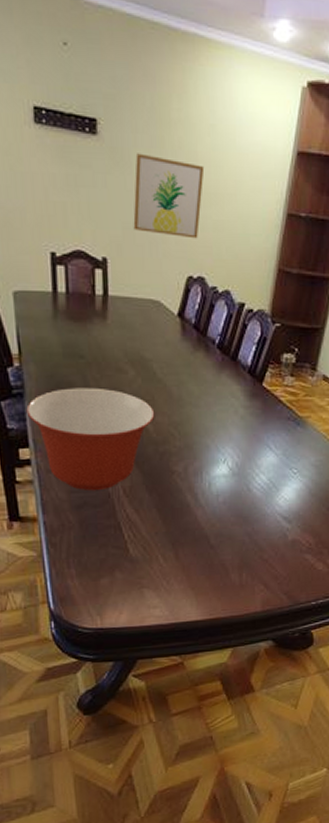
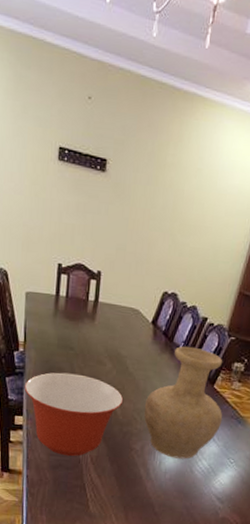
wall art: present [133,153,205,239] -> none [125,189,189,262]
vase: none [181,339,278,477] -> present [143,346,223,459]

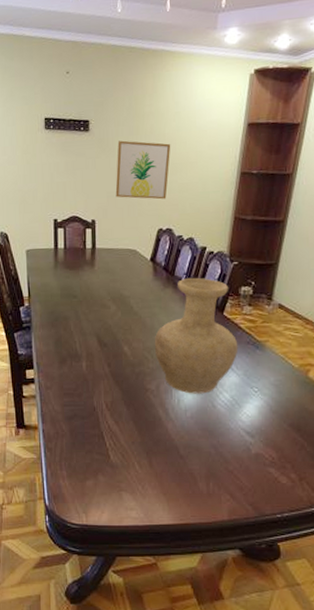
mixing bowl: present [24,372,124,457] -> none [32,320,132,405]
wall art: none [125,189,189,262] -> present [115,140,171,200]

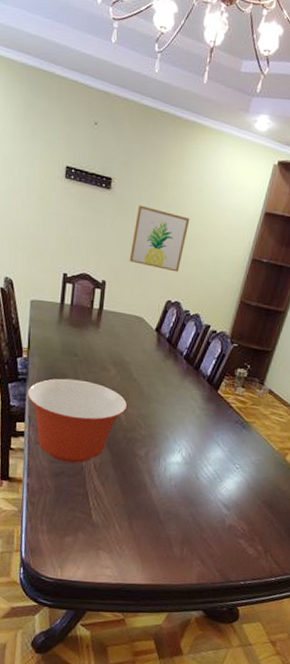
mixing bowl: none [32,320,132,405] -> present [27,378,128,464]
vase: present [154,277,238,394] -> none [148,352,228,465]

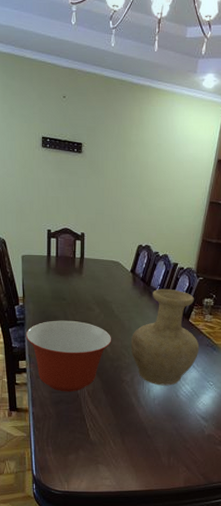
wall art: present [129,205,190,272] -> none [103,164,153,220]
vase: none [148,352,228,465] -> present [130,288,200,386]

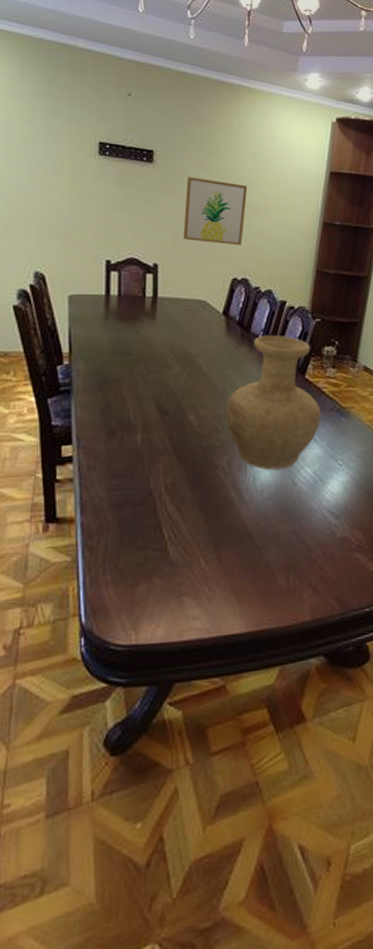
mixing bowl: present [25,320,112,392] -> none [72,383,199,489]
wall art: none [103,164,153,220] -> present [183,177,248,246]

